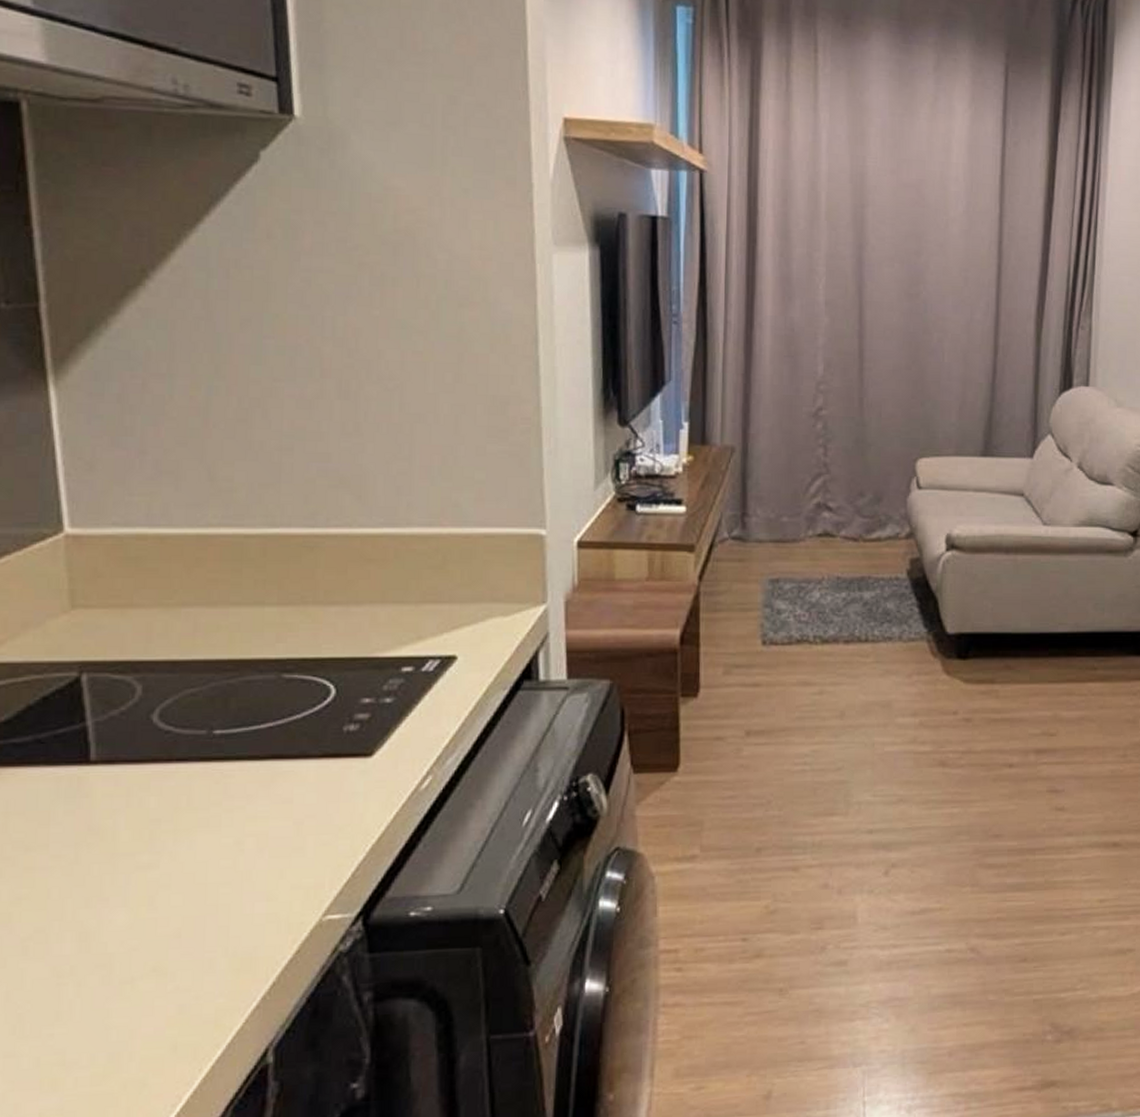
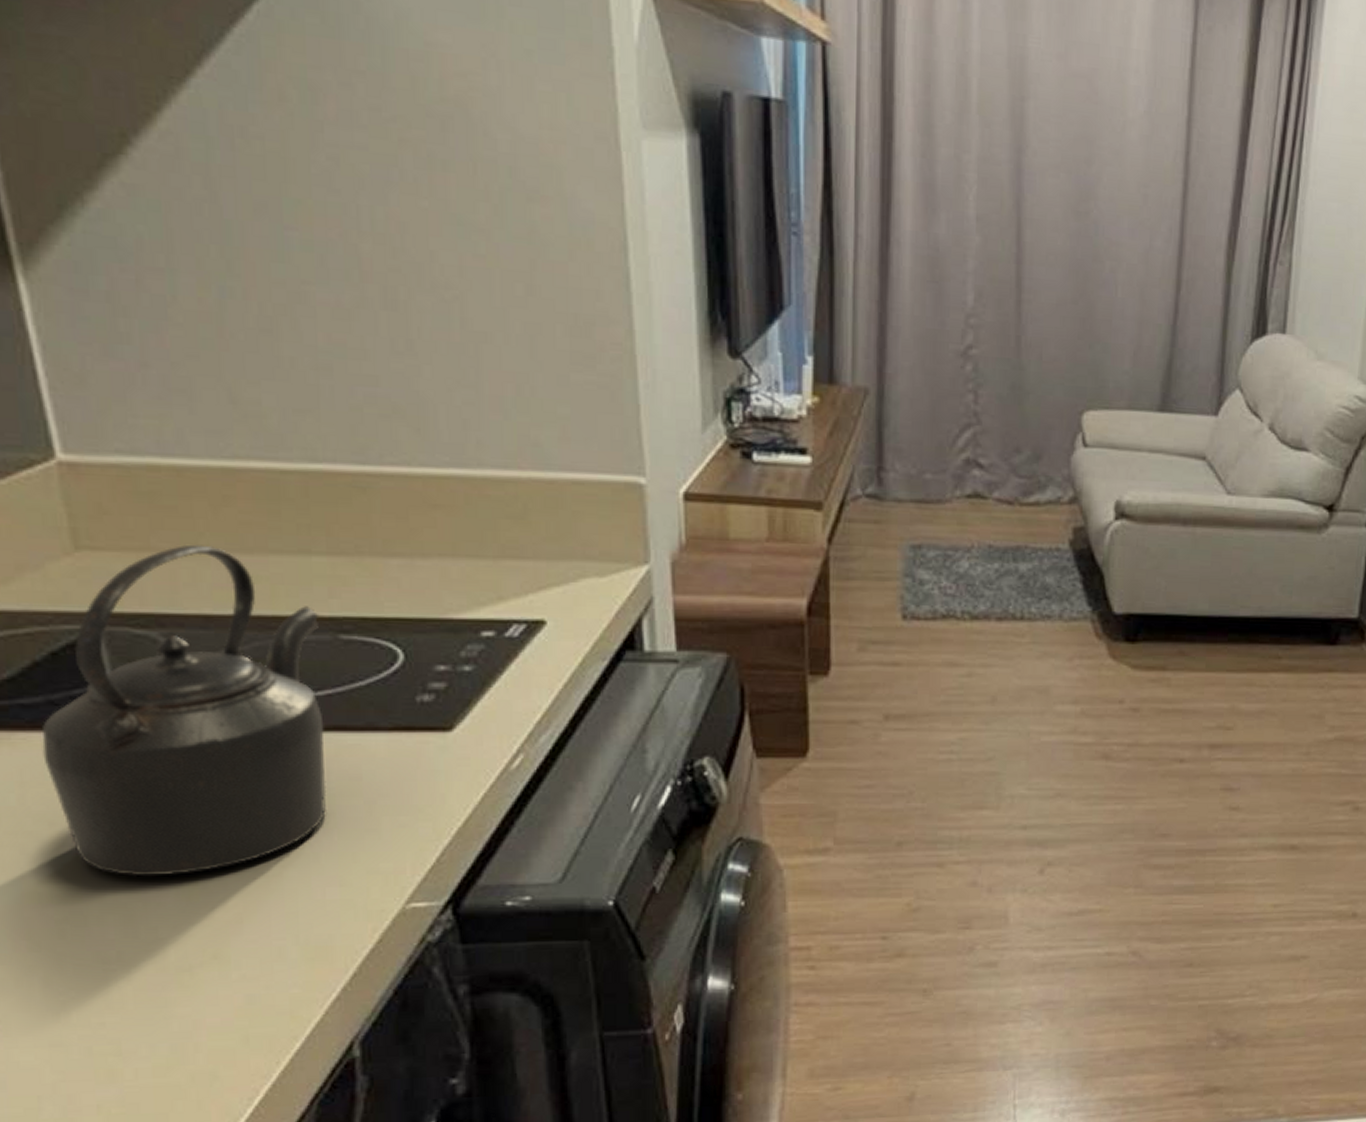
kettle: none [26,600,266,896] -> present [42,544,327,877]

